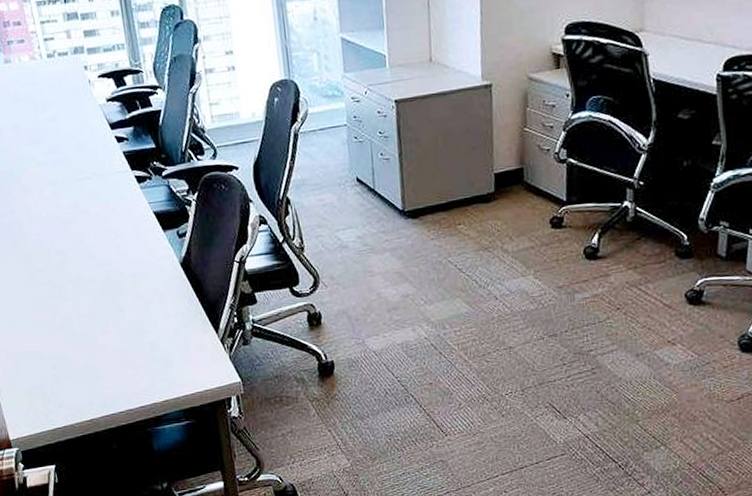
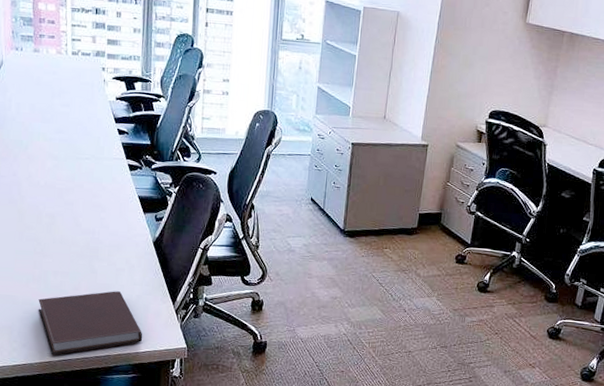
notebook: none [65,327,190,412] -> present [38,291,143,356]

